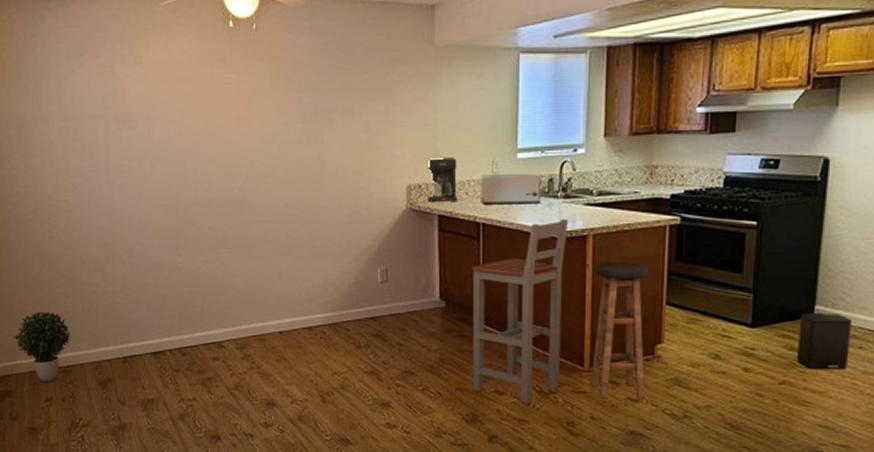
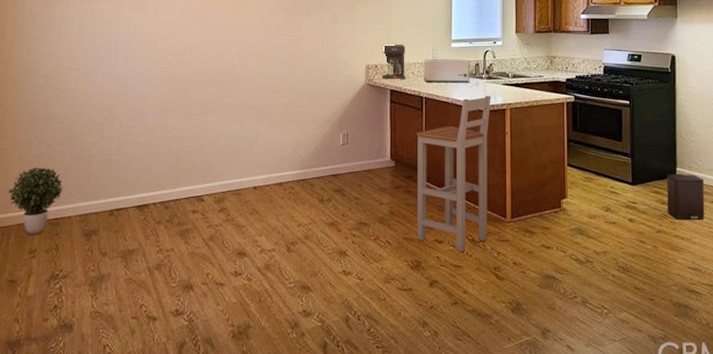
bar stool: present [590,262,650,399] -> none [512,131,555,246]

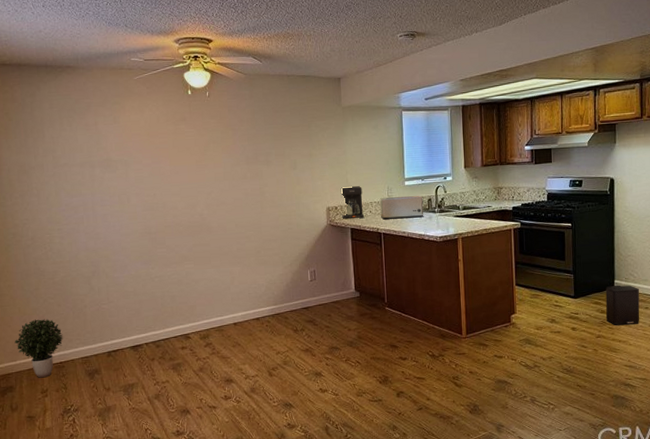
bar stool: present [416,95,491,253] -> none [377,227,446,367]

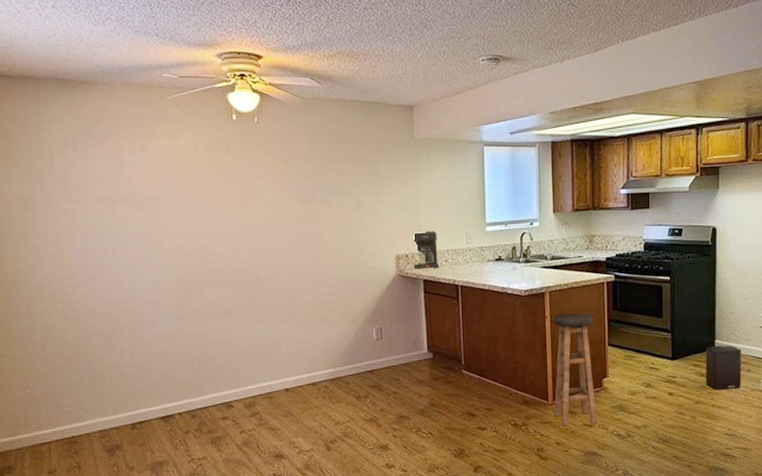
potted plant: present [14,319,63,378] -> none [14,384,76,456]
toaster: present [380,195,424,220] -> none [457,242,507,270]
bar stool: none [465,256,506,358] -> present [553,313,597,427]

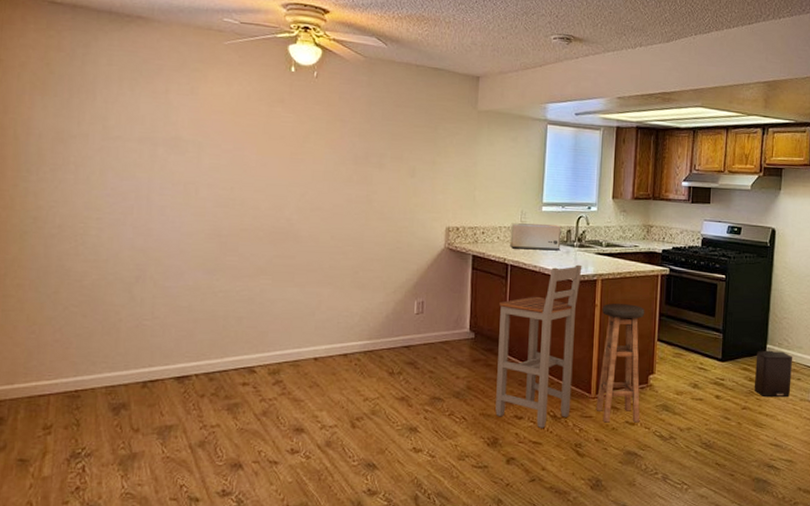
coffee maker: present [413,231,440,270] -> none [463,206,491,245]
bar stool: none [453,279,530,437] -> present [495,264,582,429]
toaster: none [457,242,507,270] -> present [510,222,562,251]

